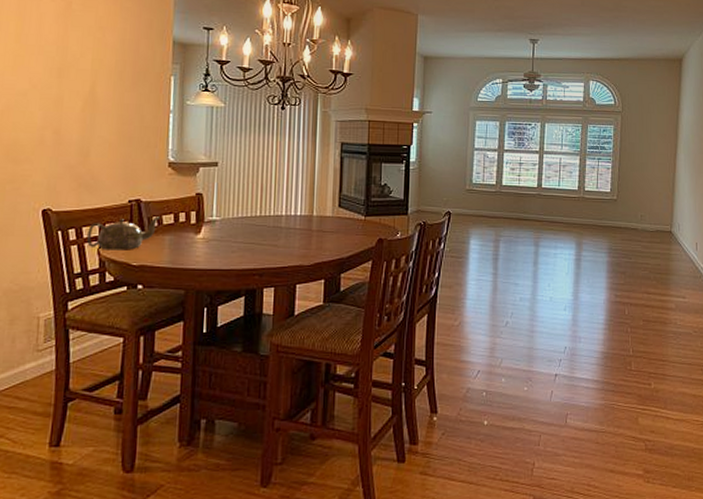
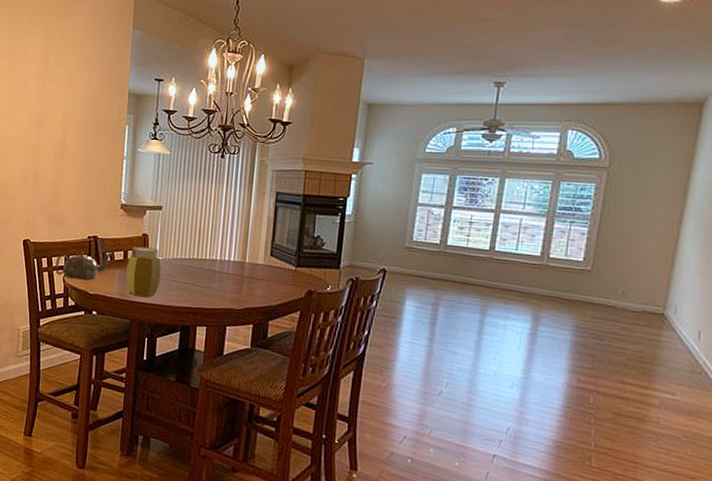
jar: none [177,207,220,264] -> present [125,246,161,297]

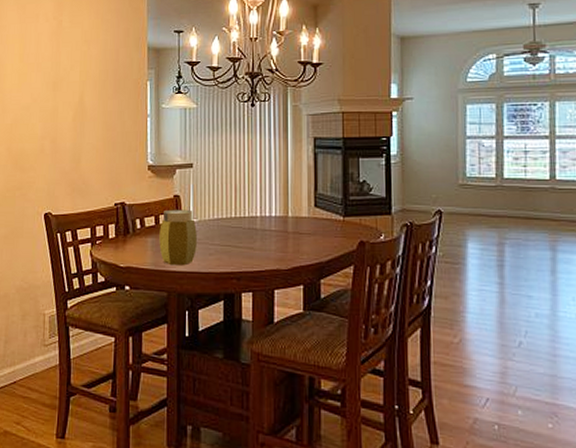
teapot: present [55,252,112,280] -> none [81,219,142,252]

